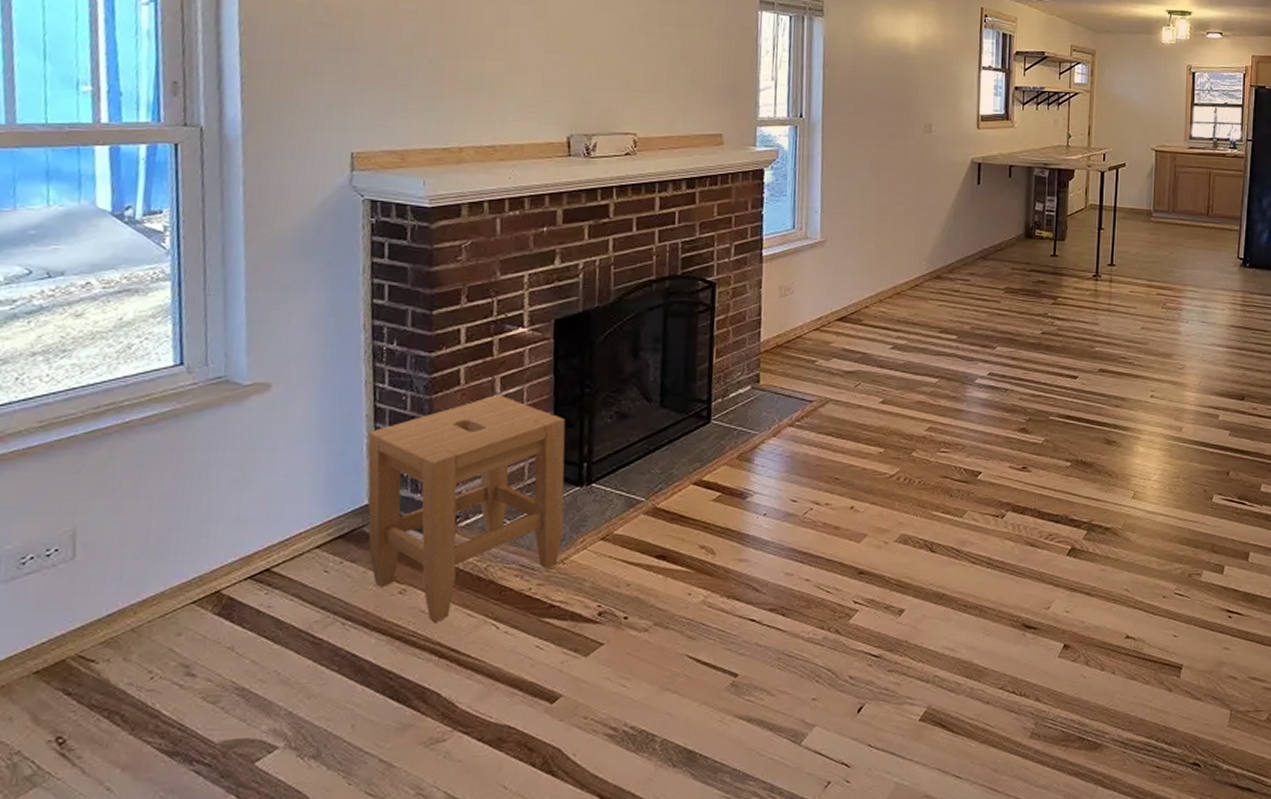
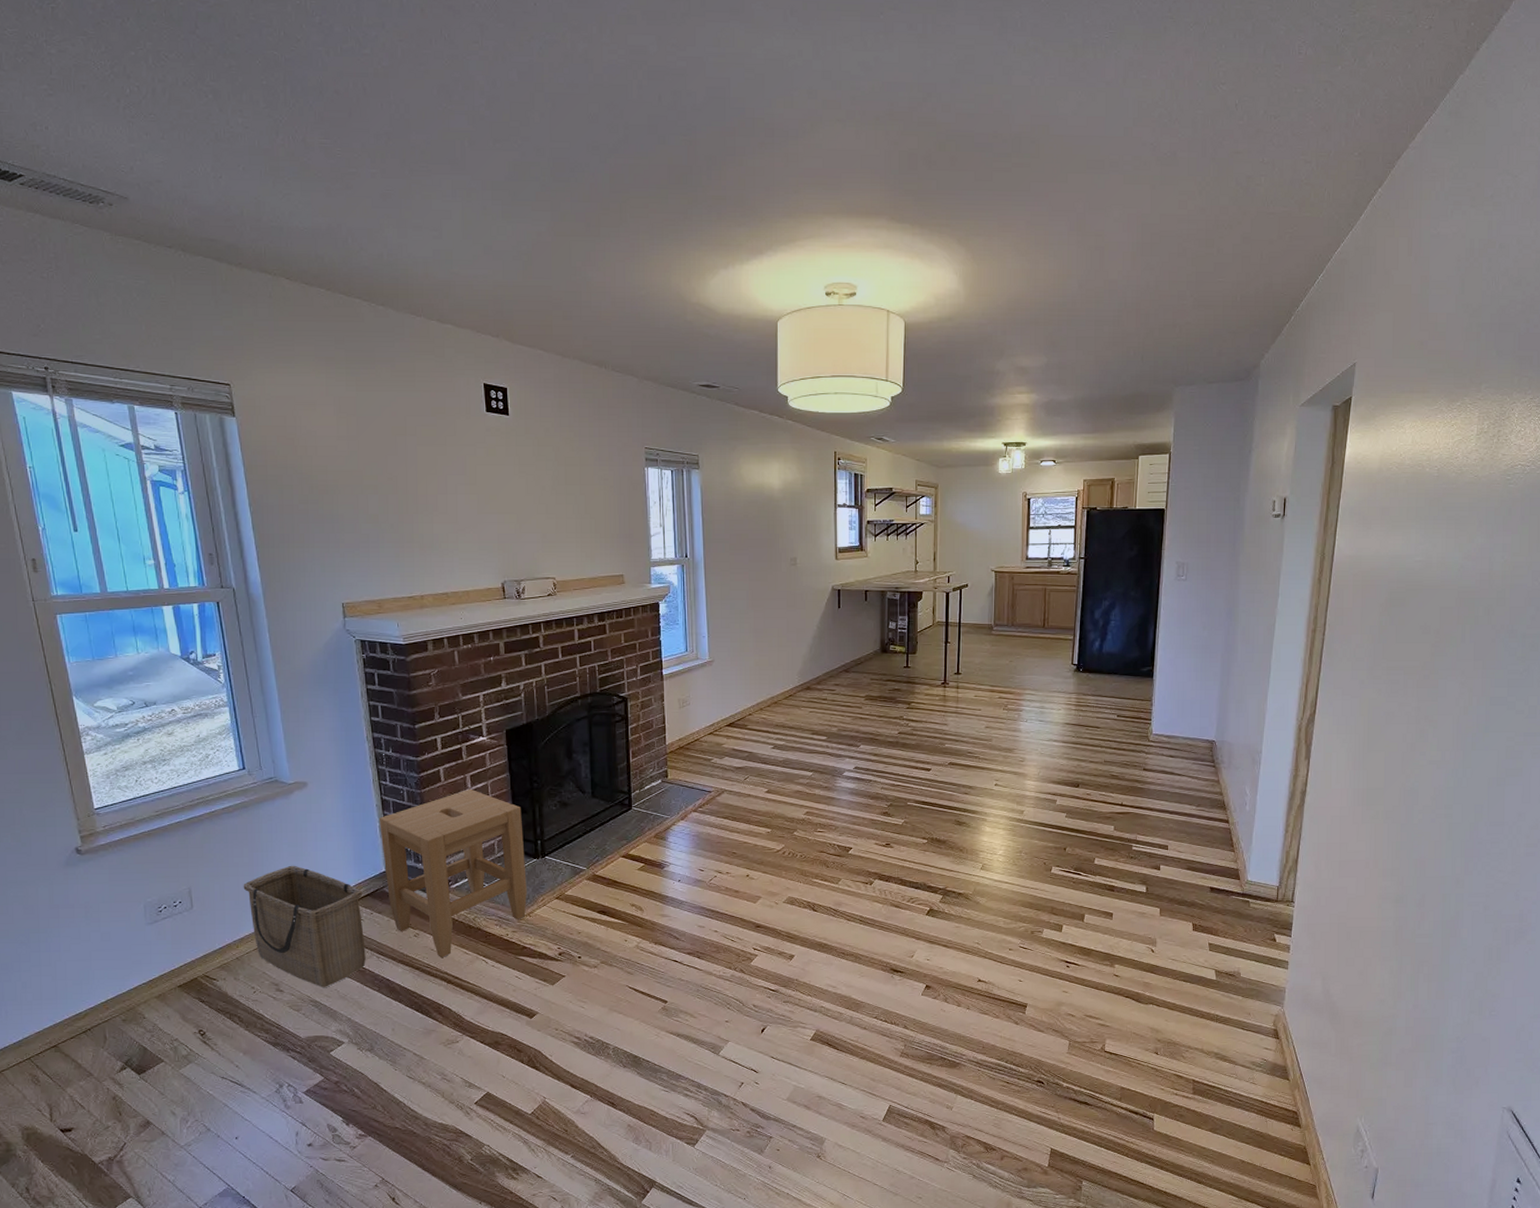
basket: none [156,496,332,668] -> present [243,865,366,987]

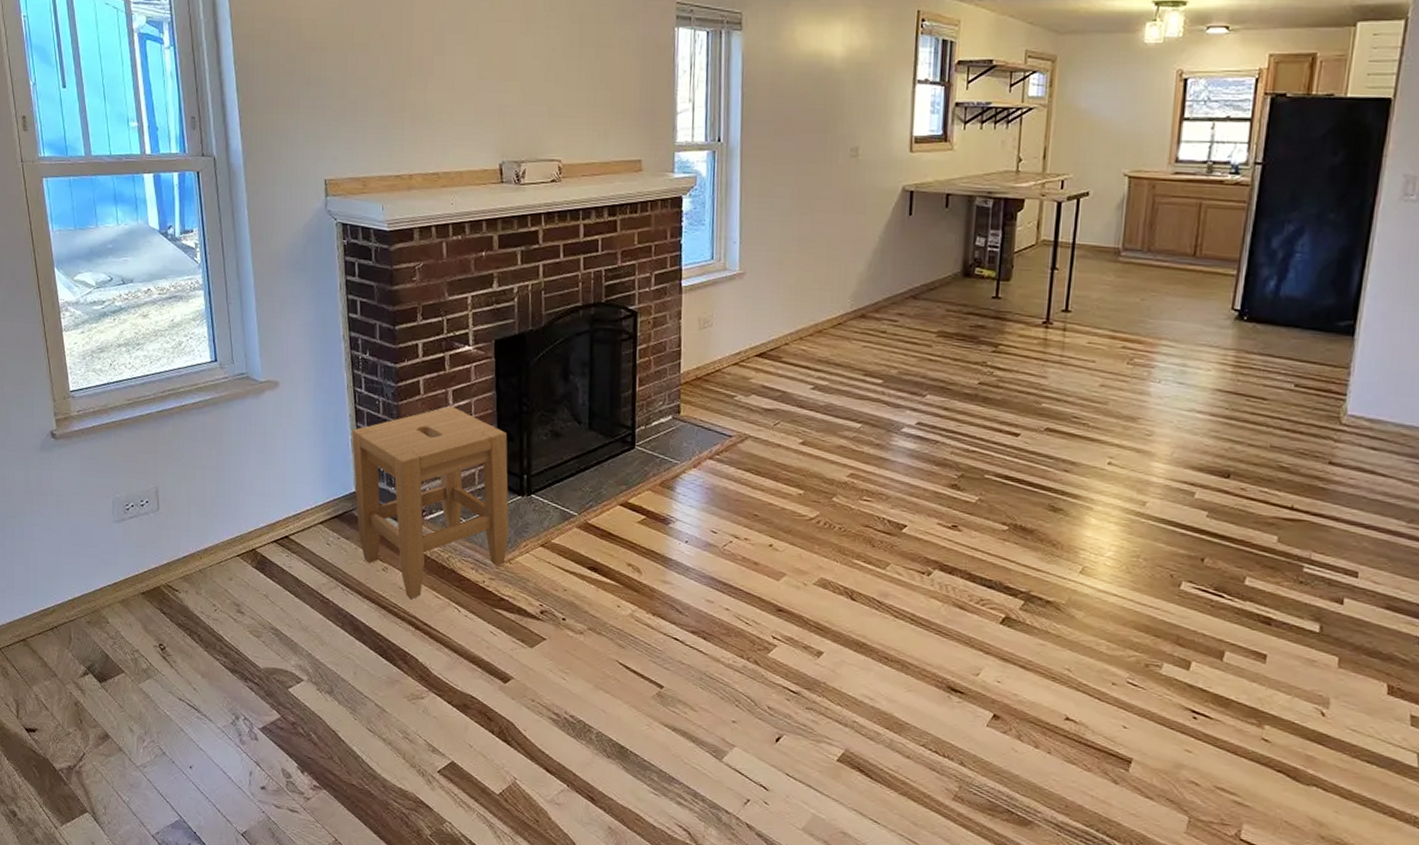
basket: present [243,865,366,987] -> none [209,473,331,615]

